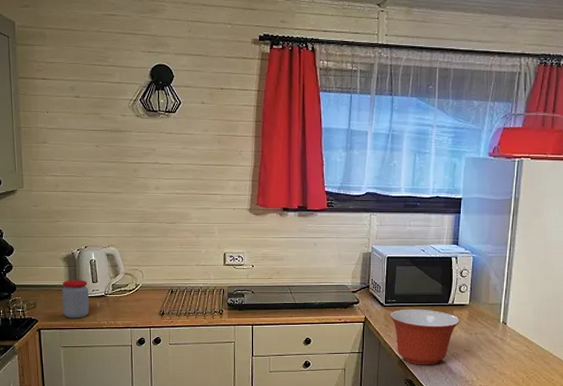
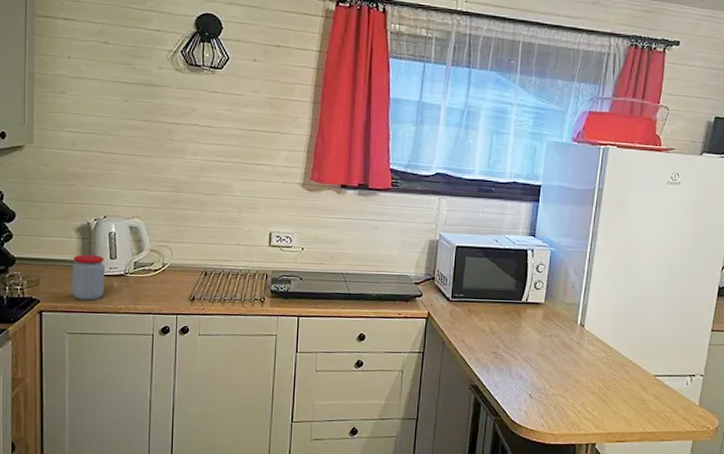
mixing bowl: present [389,309,460,365] -> none [455,305,534,370]

